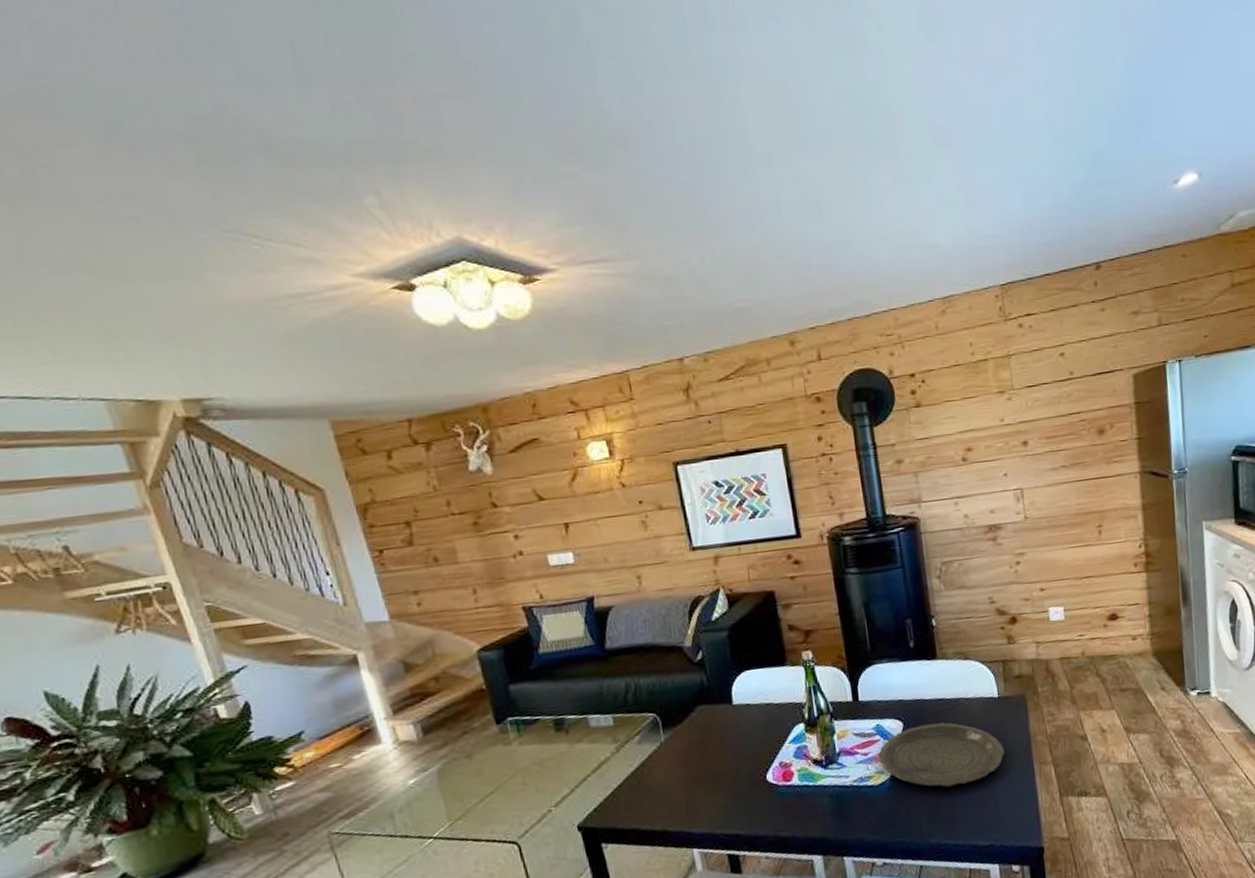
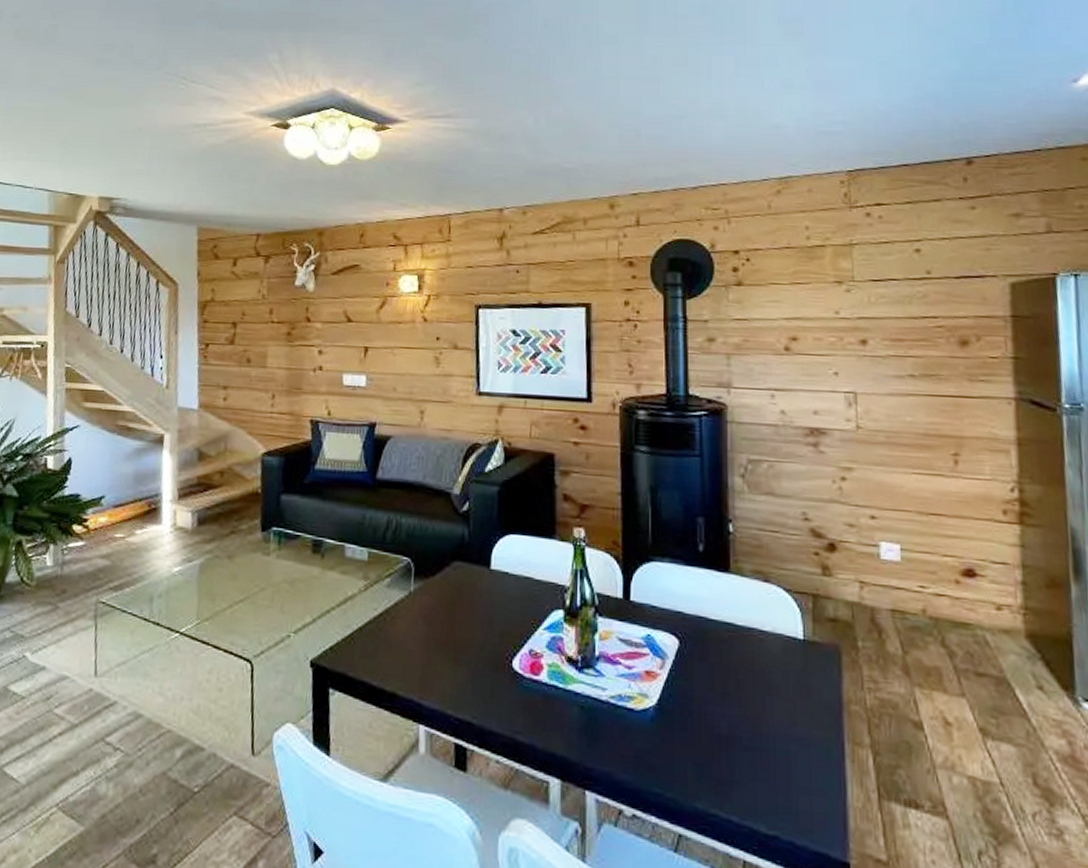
plate: present [878,722,1004,787] -> none [644,649,805,742]

